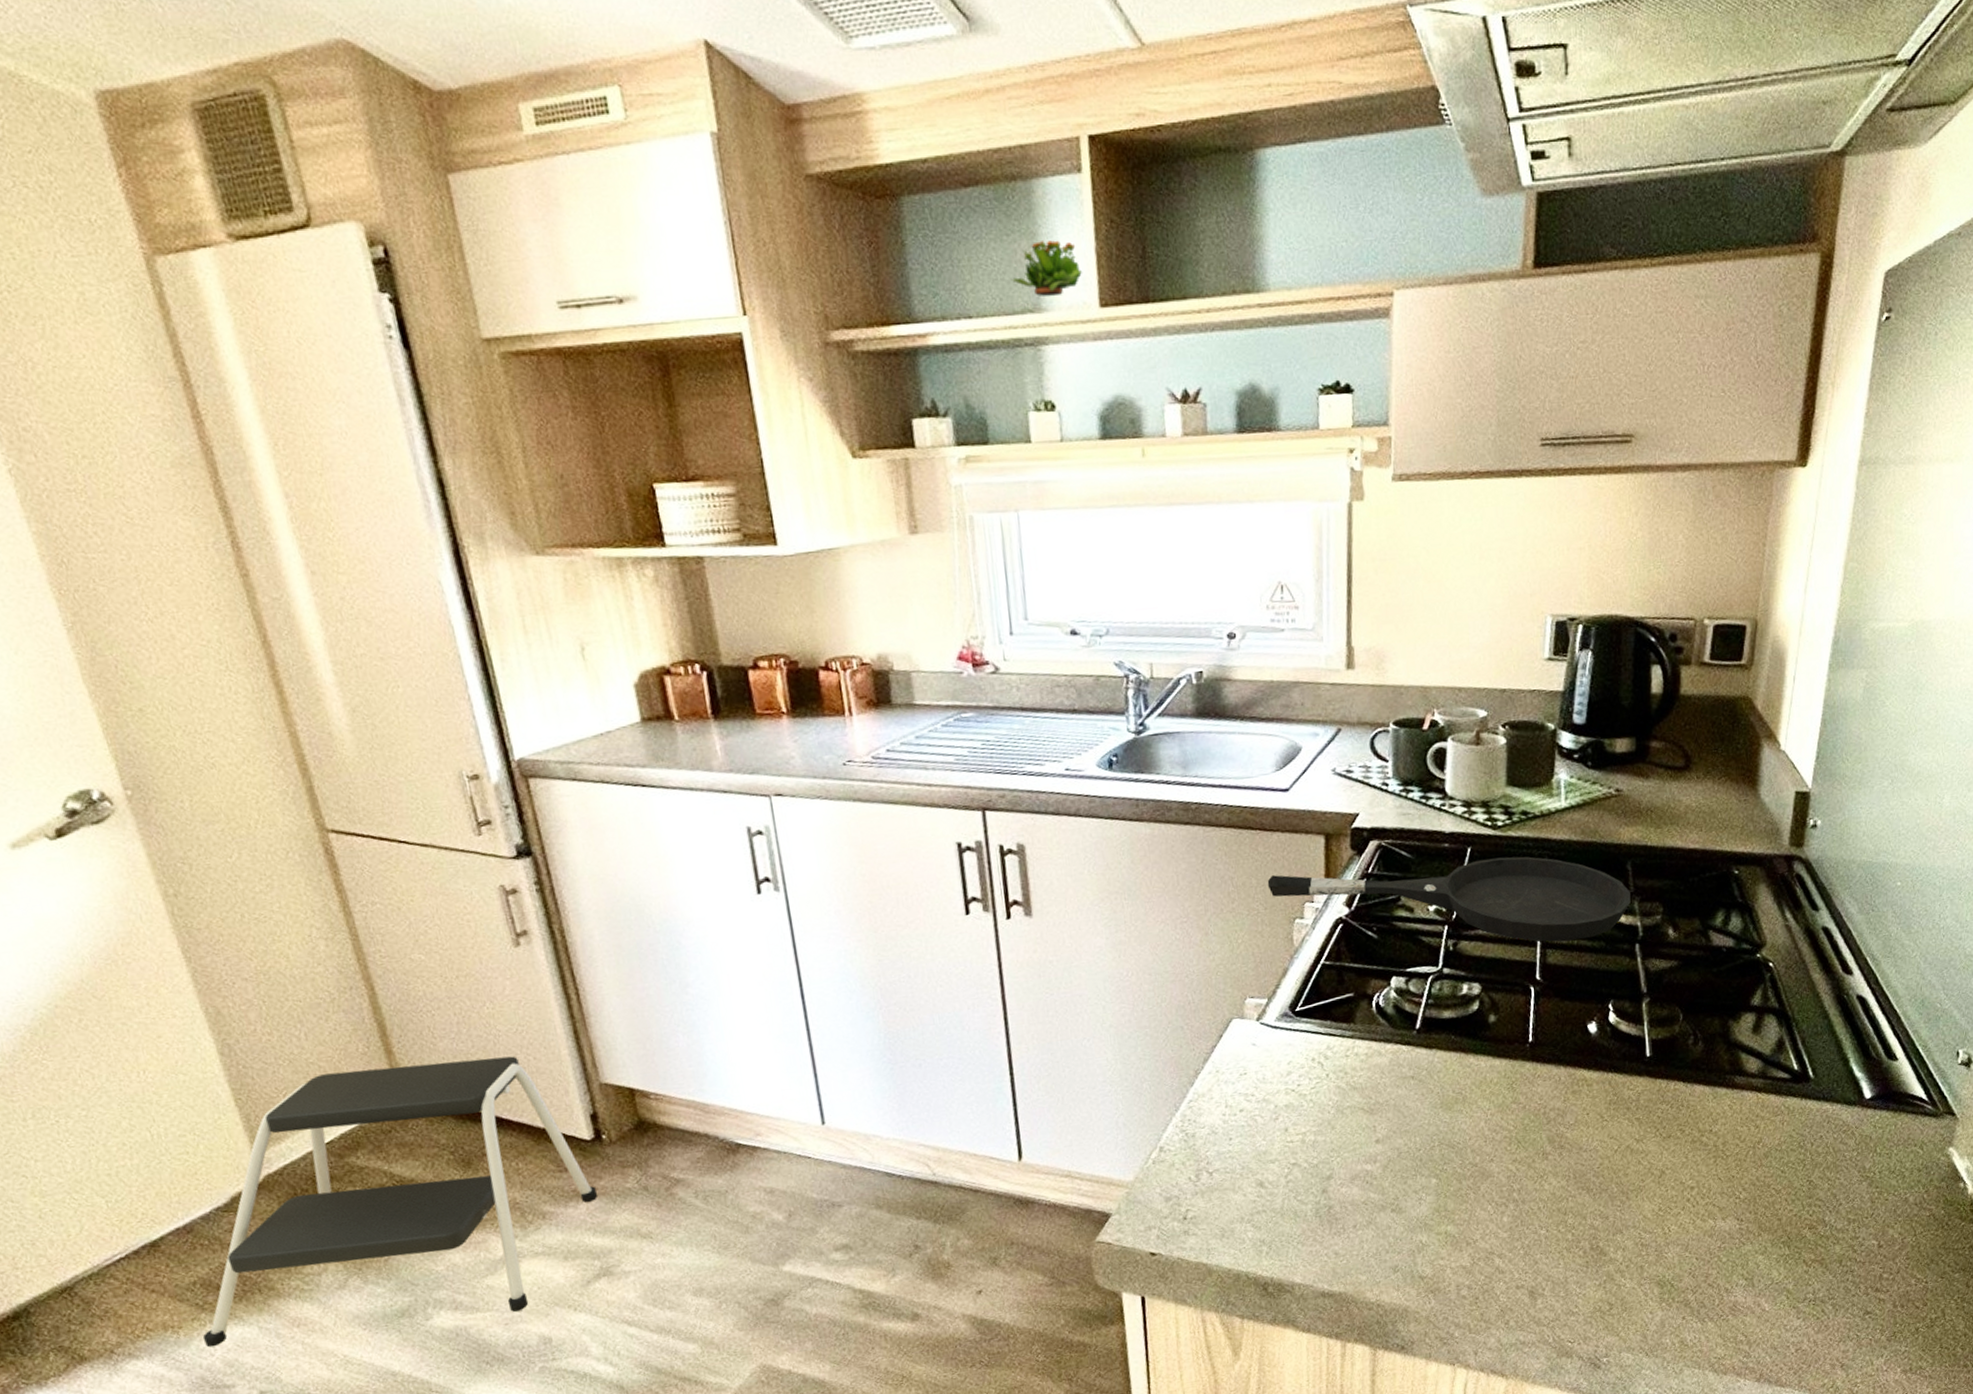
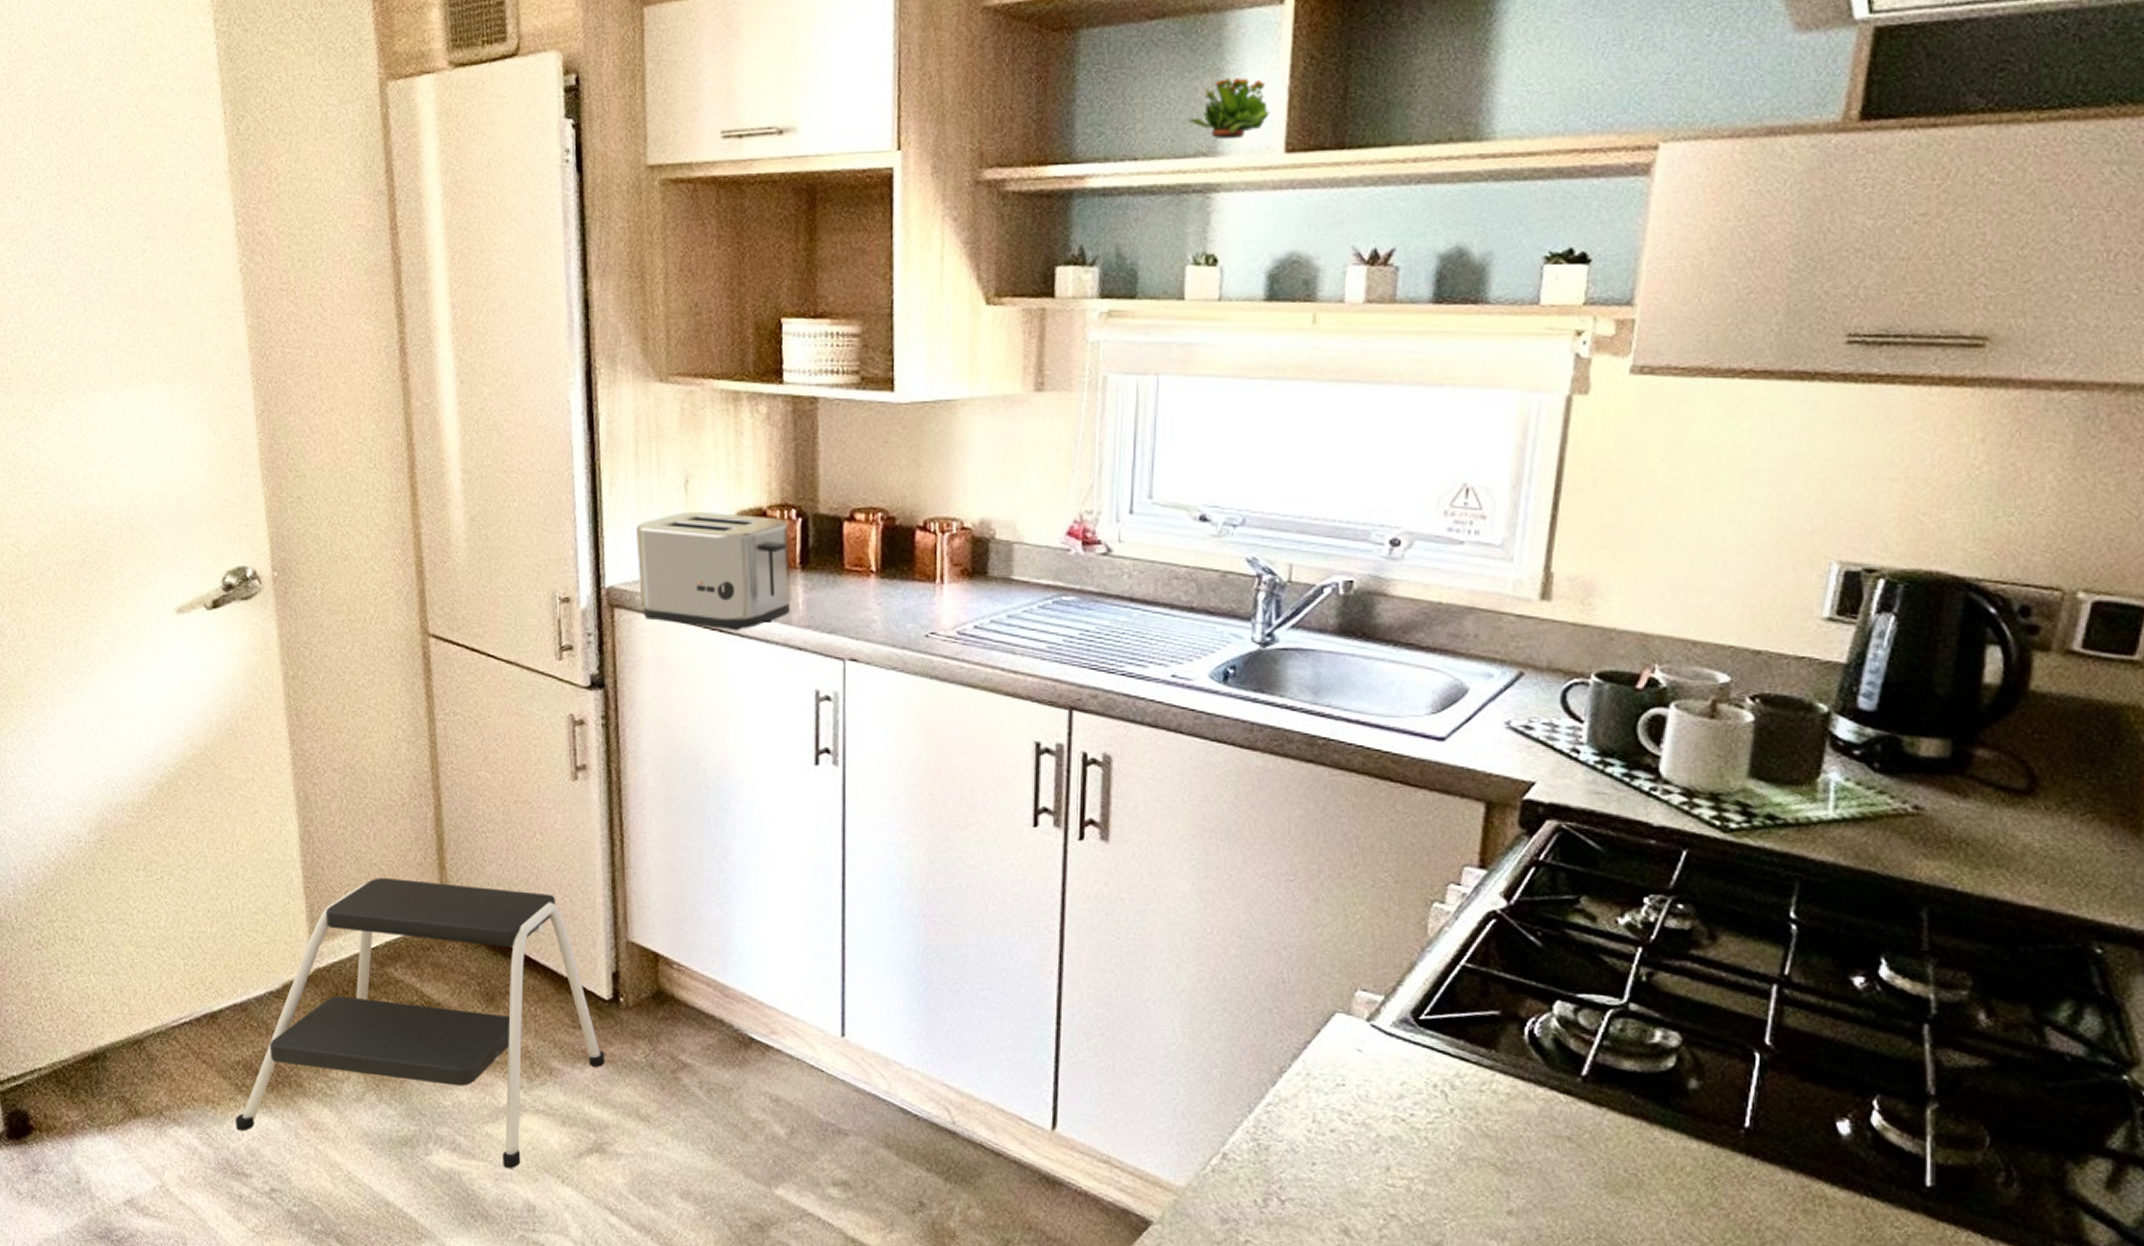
toaster: none [537,674,709,786] -> present [636,511,791,631]
frying pan: present [1267,856,1631,942] -> none [1402,842,1923,1003]

